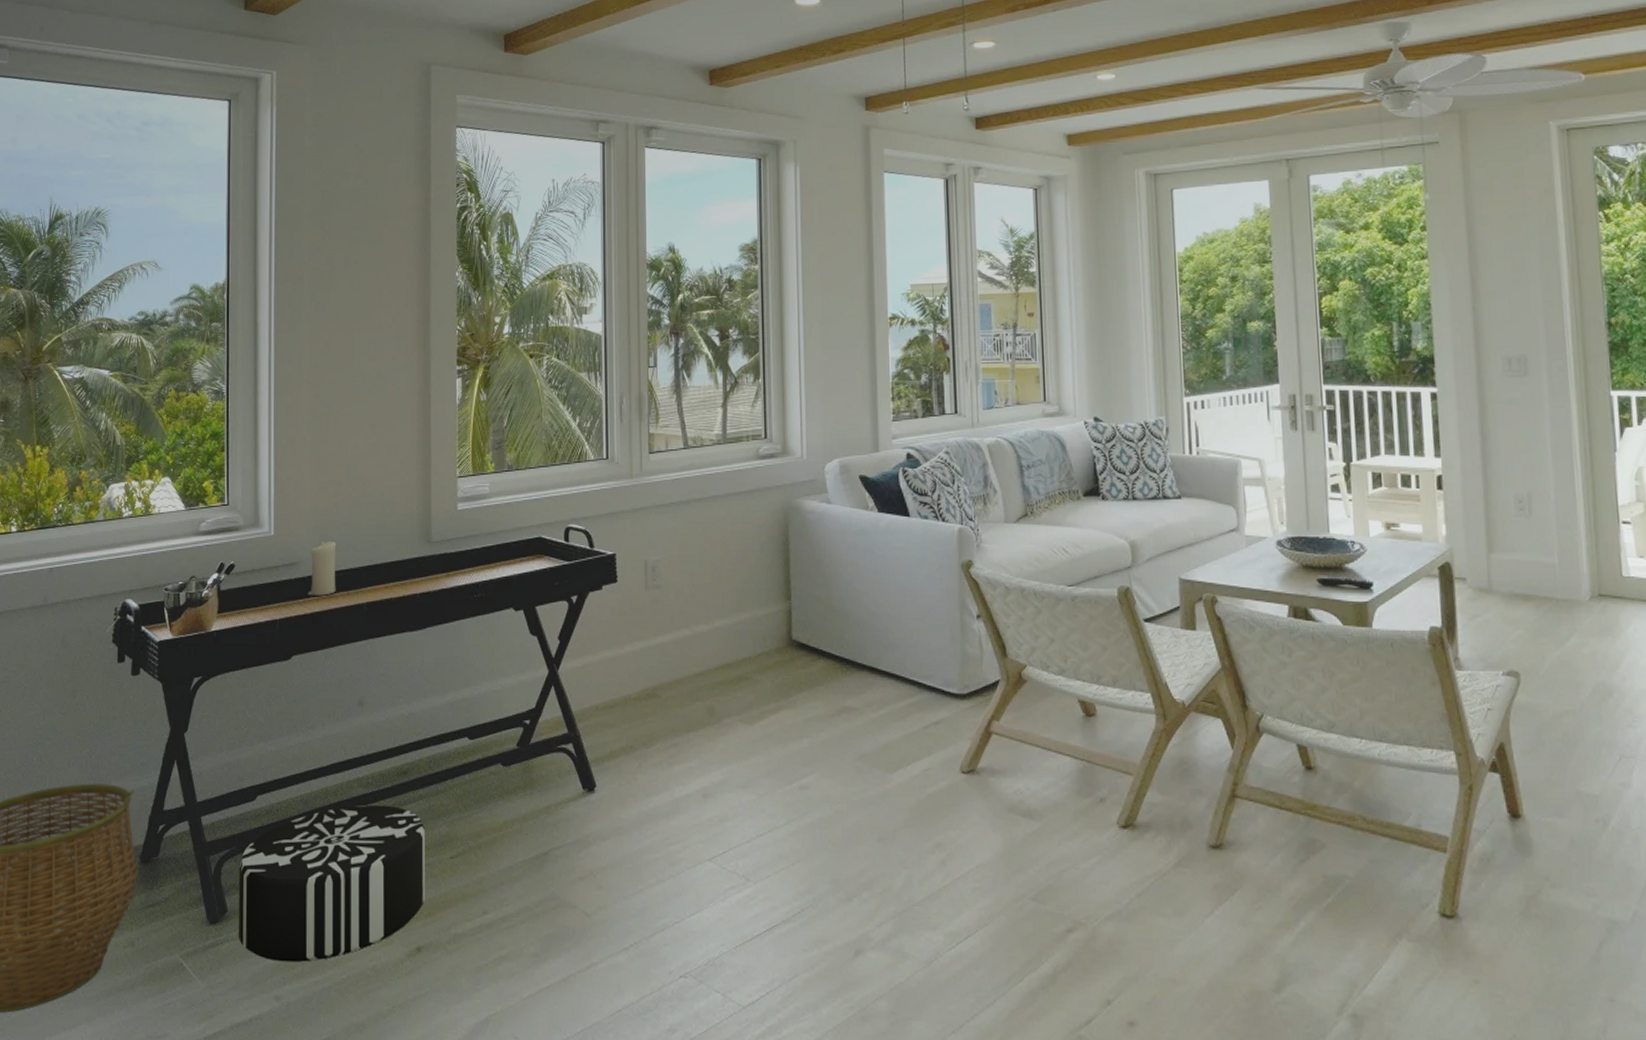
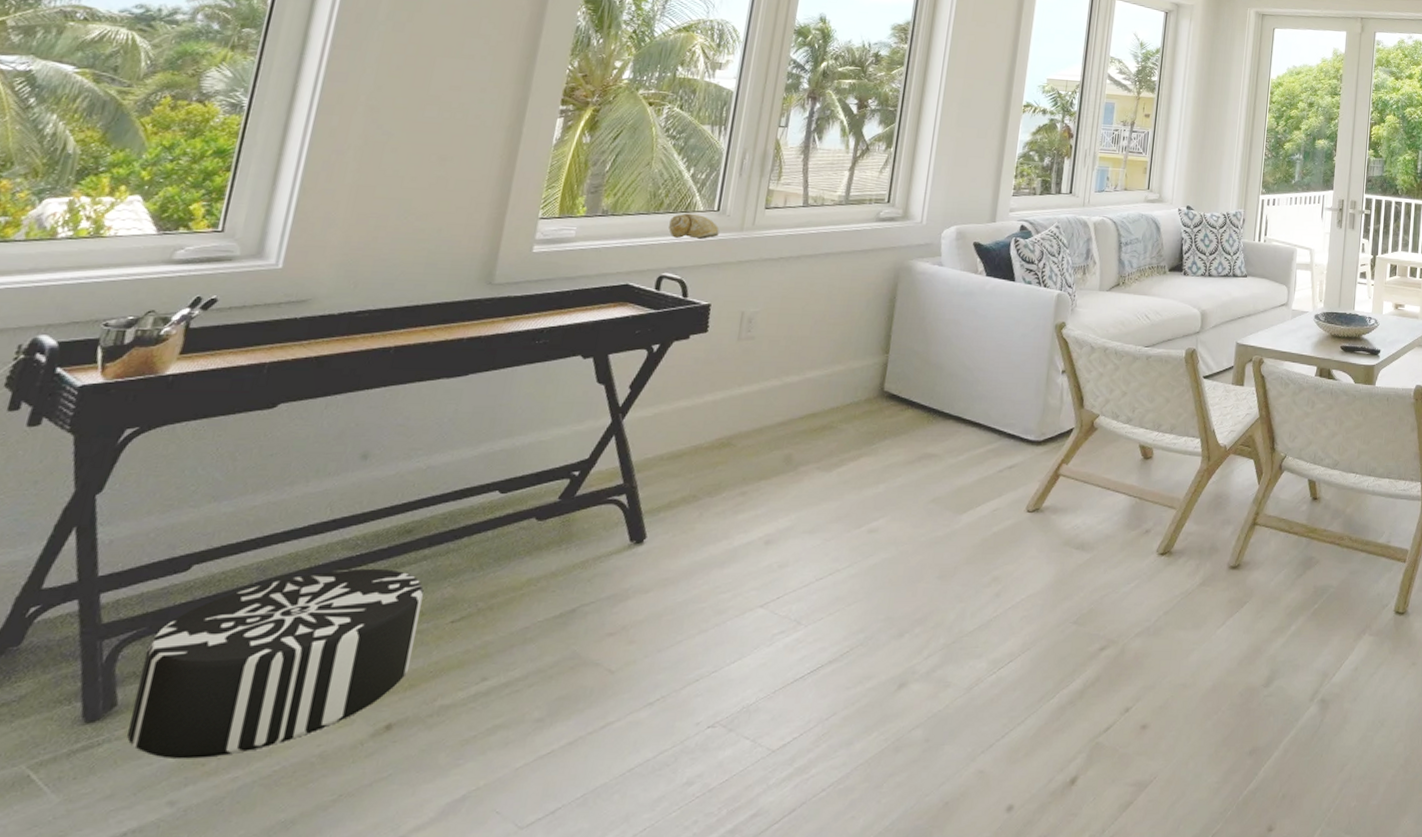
candle: present [307,540,336,596] -> none [315,277,368,338]
seashell: none [567,463,611,488] -> present [668,213,720,239]

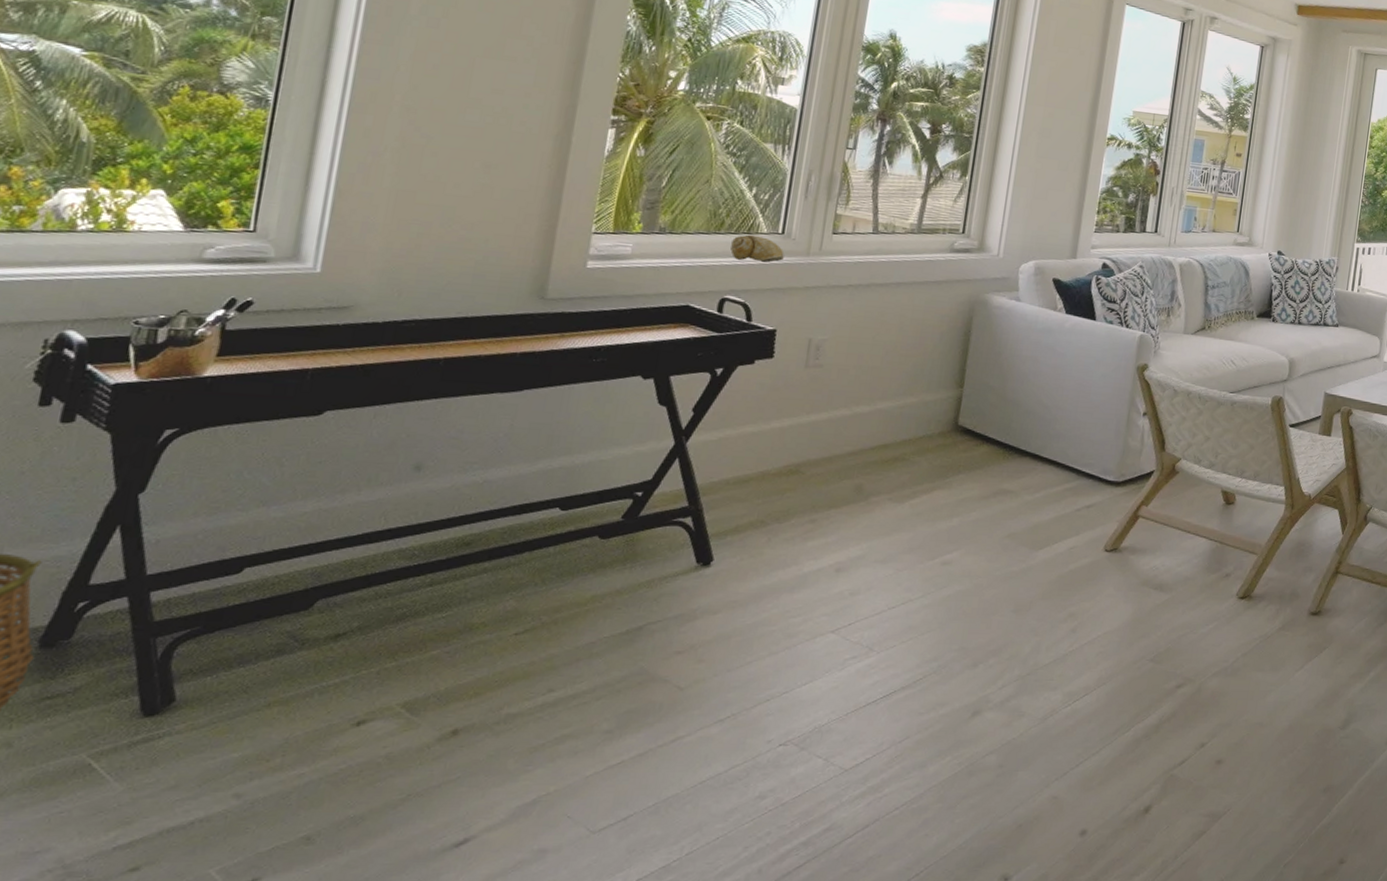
pouf: present [127,568,424,759] -> none [188,578,485,755]

